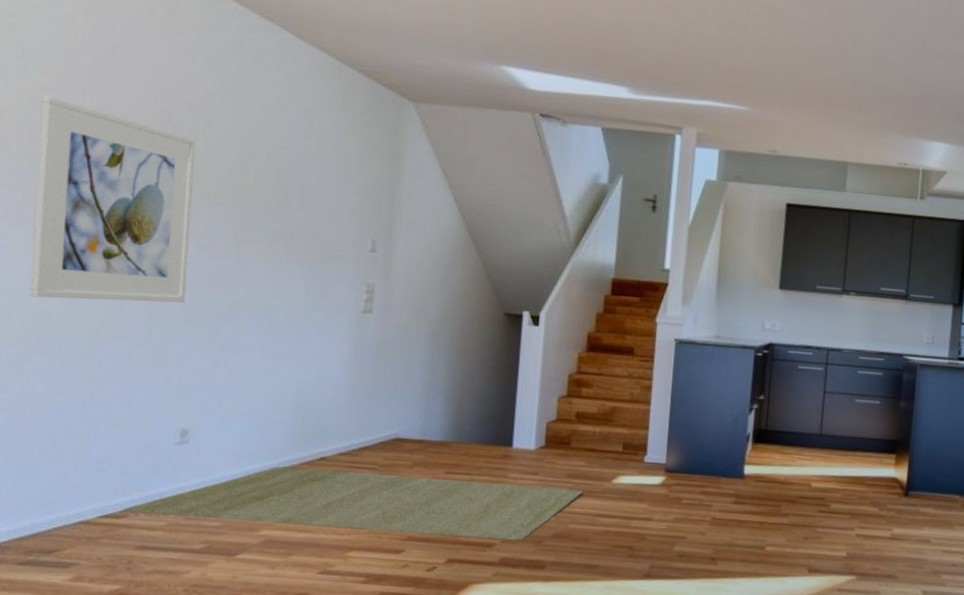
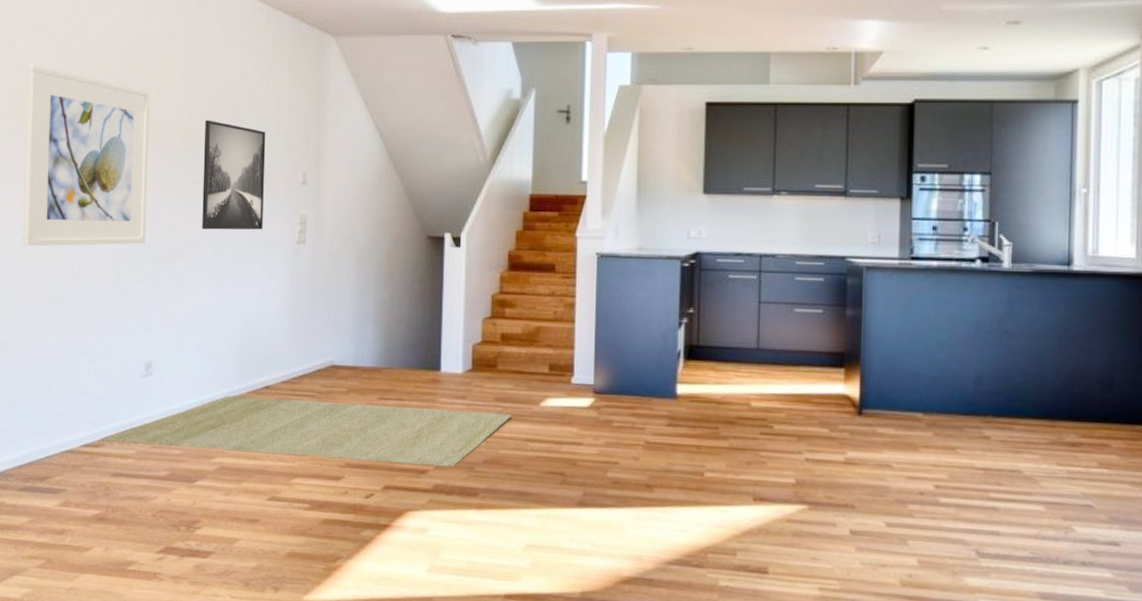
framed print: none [253,175,332,296] -> present [202,120,266,230]

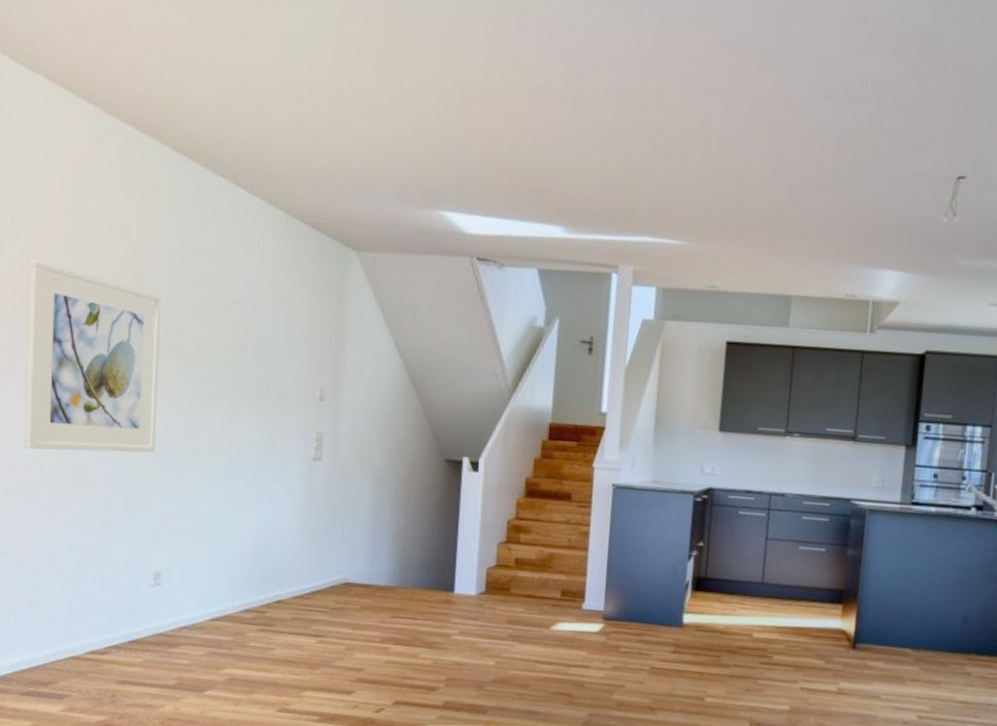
rug: present [100,395,512,467] -> none [106,608,523,686]
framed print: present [202,120,266,230] -> none [214,329,283,445]

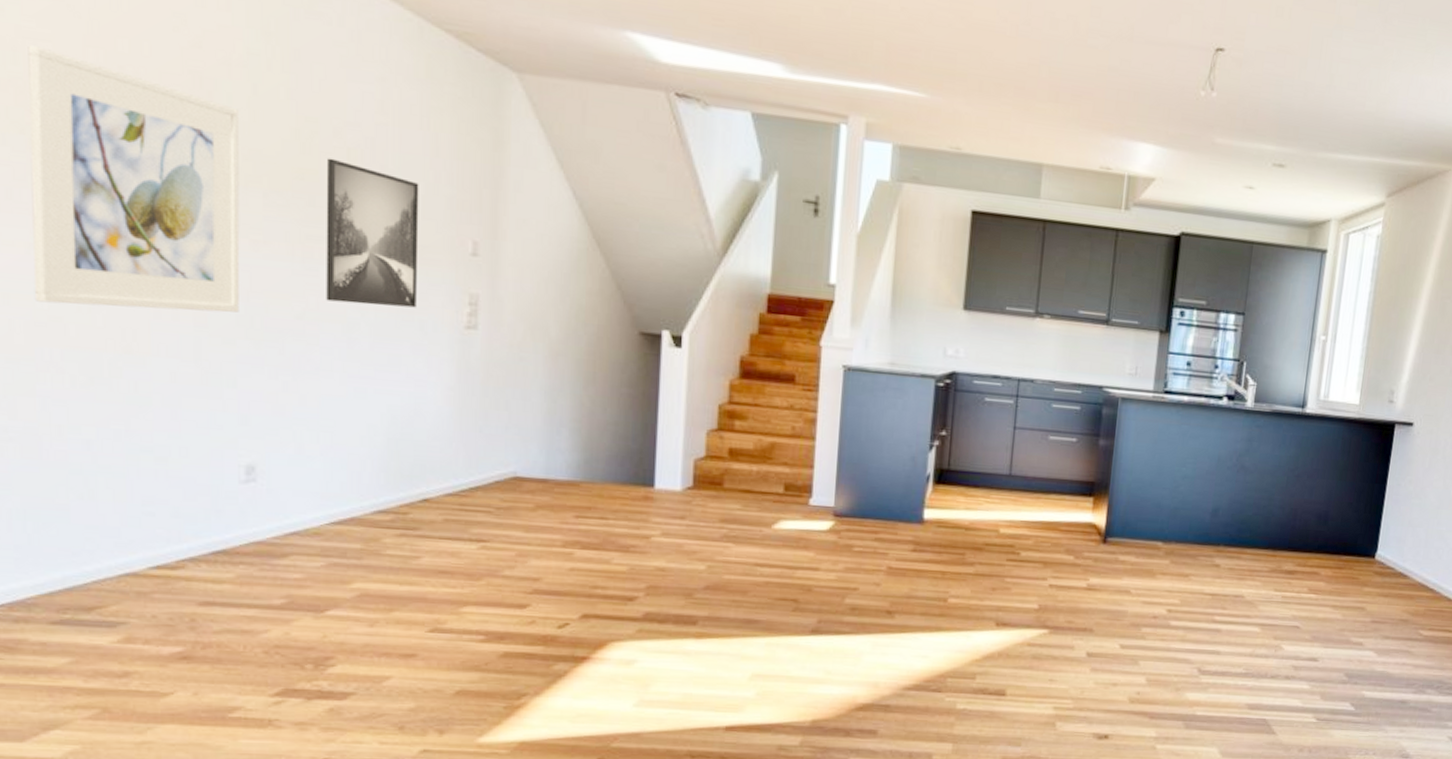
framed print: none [214,329,283,445] -> present [326,158,419,308]

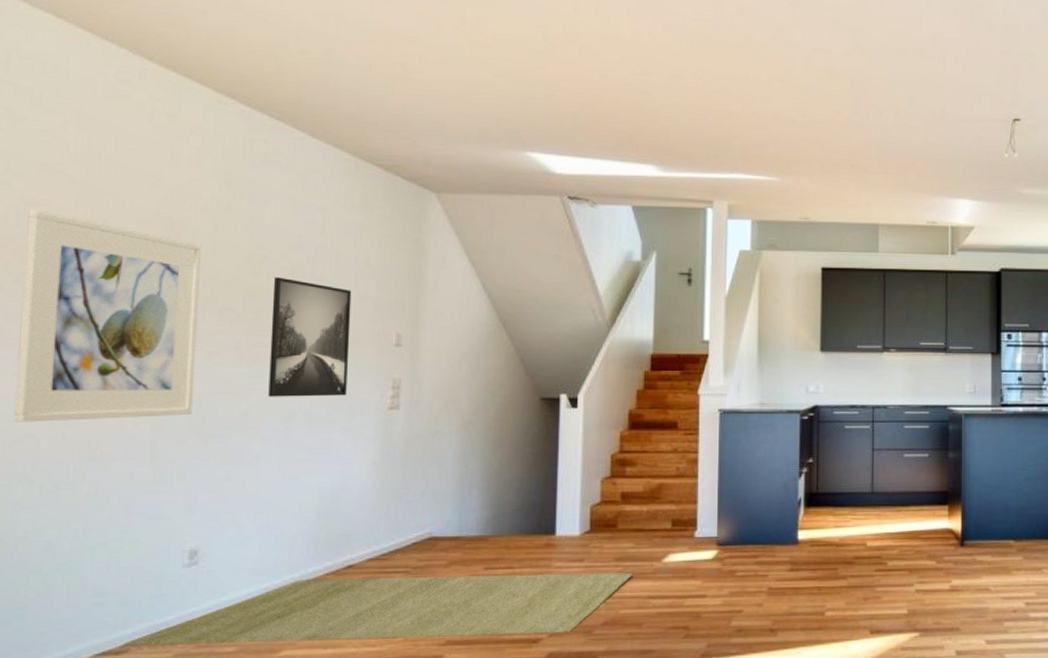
rug: none [179,509,740,594] -> present [123,572,634,646]

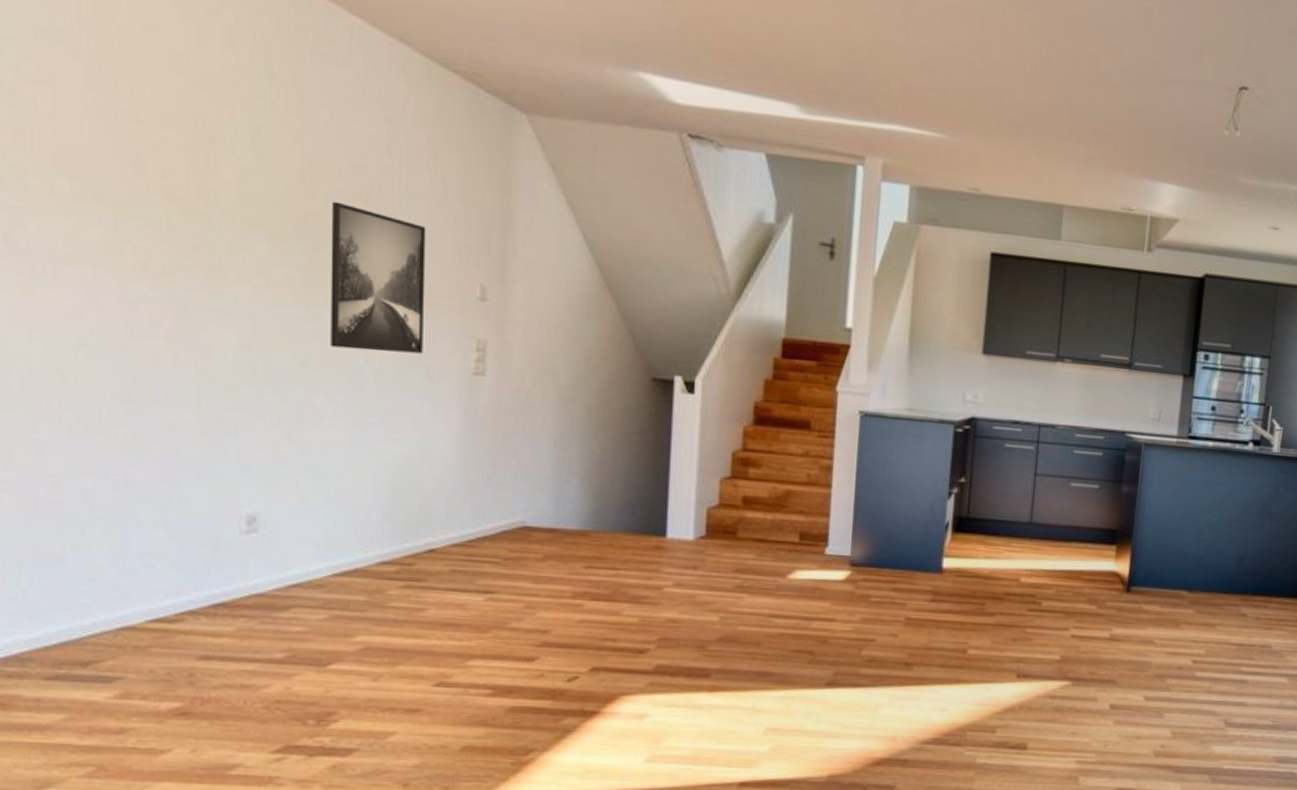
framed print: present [13,210,201,422] -> none [26,87,243,359]
rug: present [123,572,634,646] -> none [178,560,754,646]

